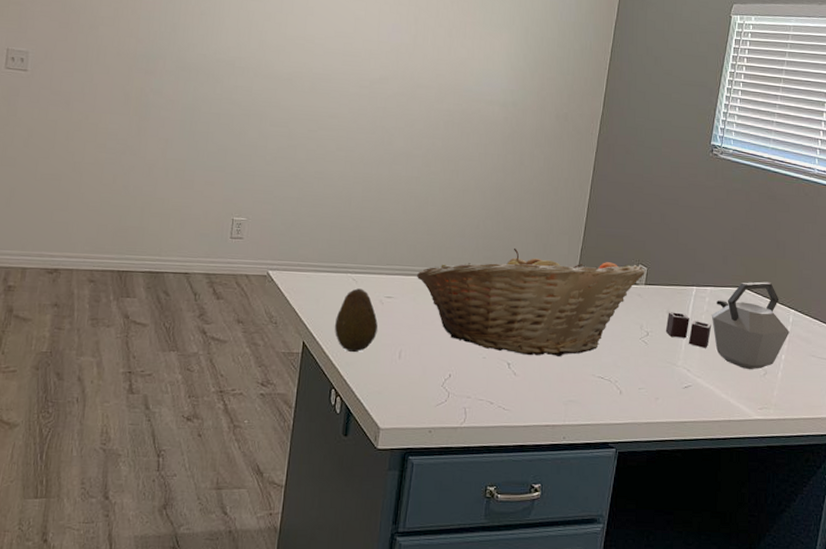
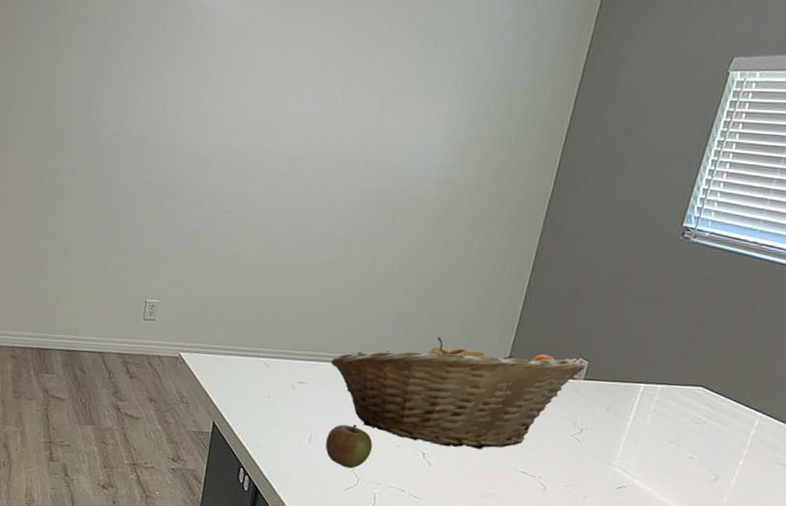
fruit: present [334,288,378,353] -> none [244,372,289,435]
apple: none [416,337,460,383] -> present [326,424,372,469]
kettle: present [665,281,789,370] -> none [602,381,753,475]

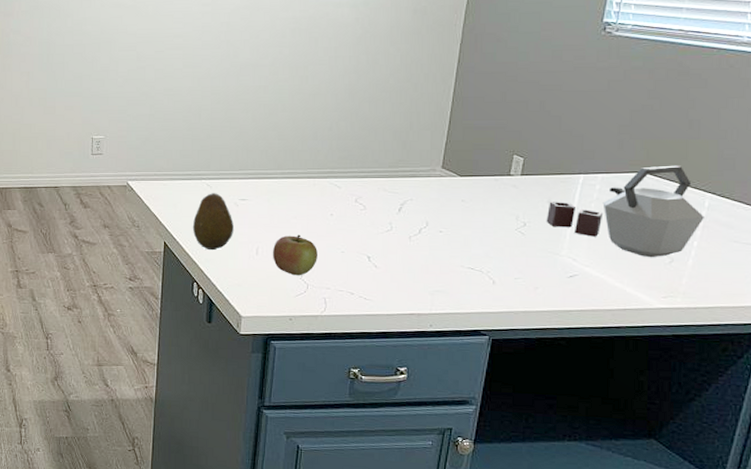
fruit: none [244,372,289,435] -> present [192,193,234,251]
fruit basket: present [331,336,586,449] -> none [270,146,522,249]
kettle: none [602,381,753,475] -> present [546,165,704,258]

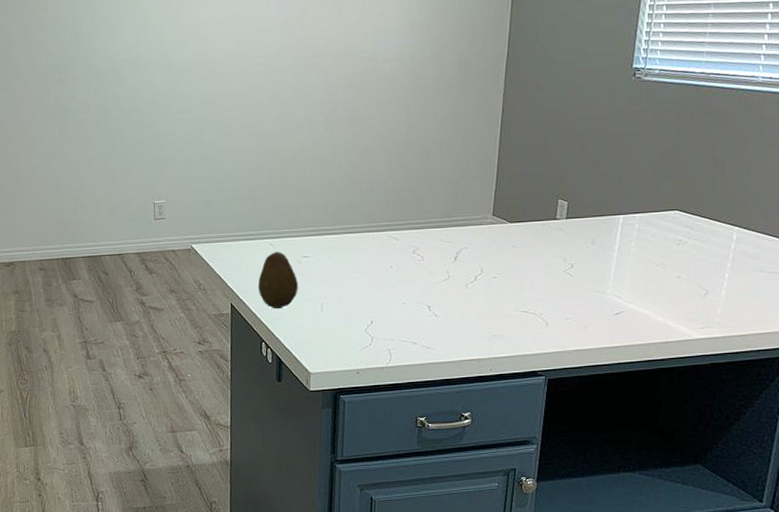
apple: present [273,234,318,276] -> none [337,288,380,329]
kettle: present [546,165,704,258] -> none [591,202,733,292]

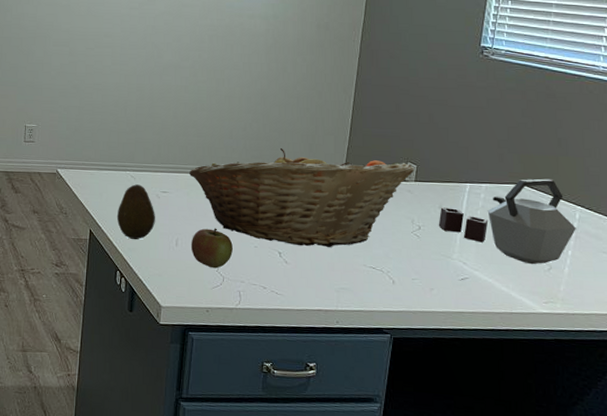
fruit basket: none [331,198,566,298] -> present [189,147,415,247]
apple: none [337,288,380,329] -> present [192,228,233,269]
kettle: none [591,202,733,292] -> present [438,178,576,265]

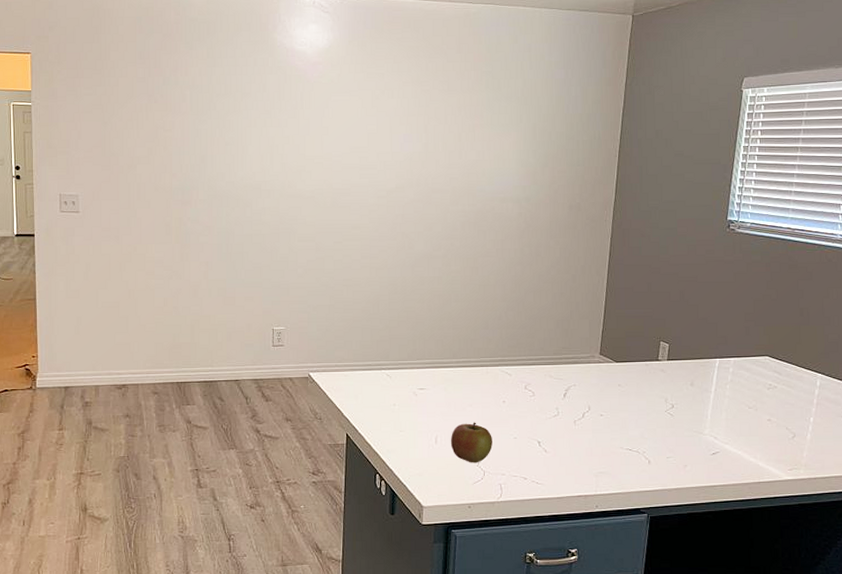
fruit: present [116,184,155,240] -> none [373,383,413,441]
fruit basket: present [189,147,415,247] -> none [446,335,668,434]
kettle: present [438,178,576,265] -> none [690,349,817,434]

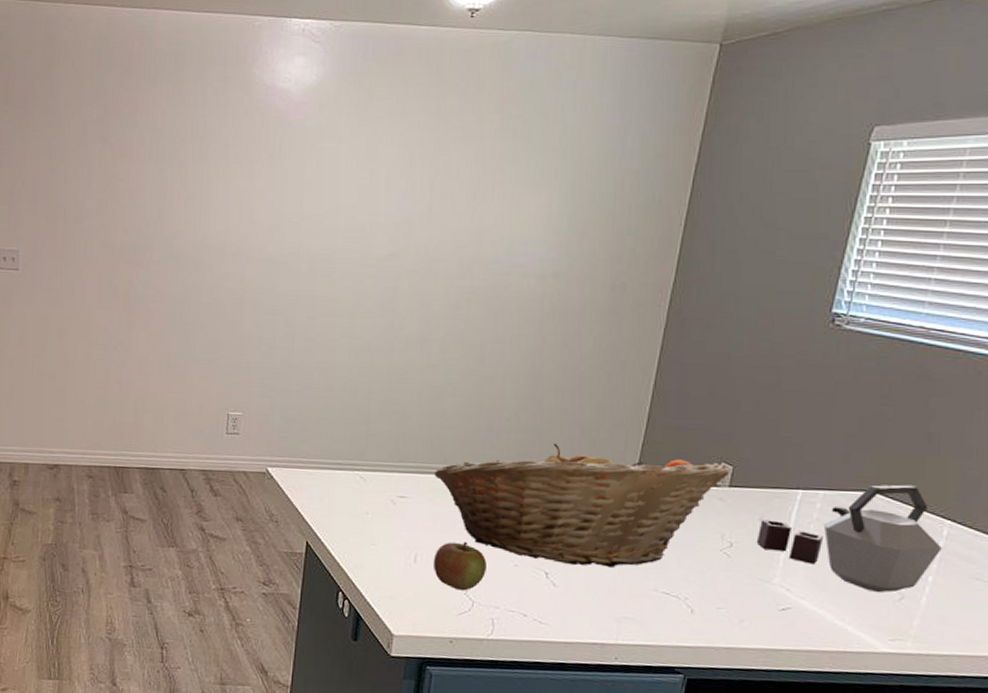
fruit basket: none [446,335,668,434] -> present [435,443,731,567]
kettle: none [690,349,817,434] -> present [756,484,942,593]

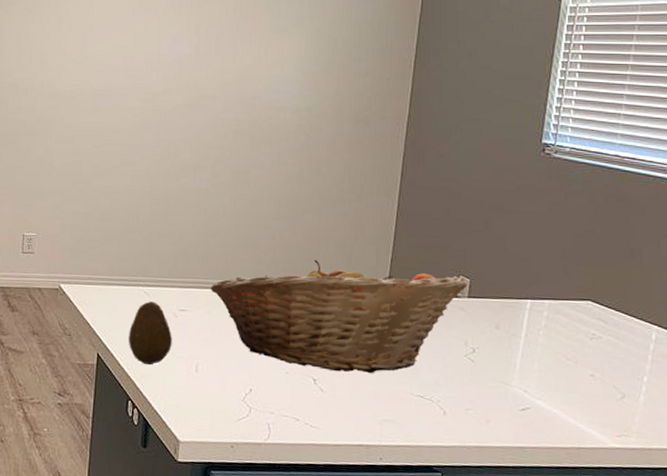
fruit: none [340,487,389,555] -> present [128,301,172,366]
apple: present [434,542,487,591] -> none [214,351,261,398]
kettle: present [756,484,942,593] -> none [495,294,652,393]

